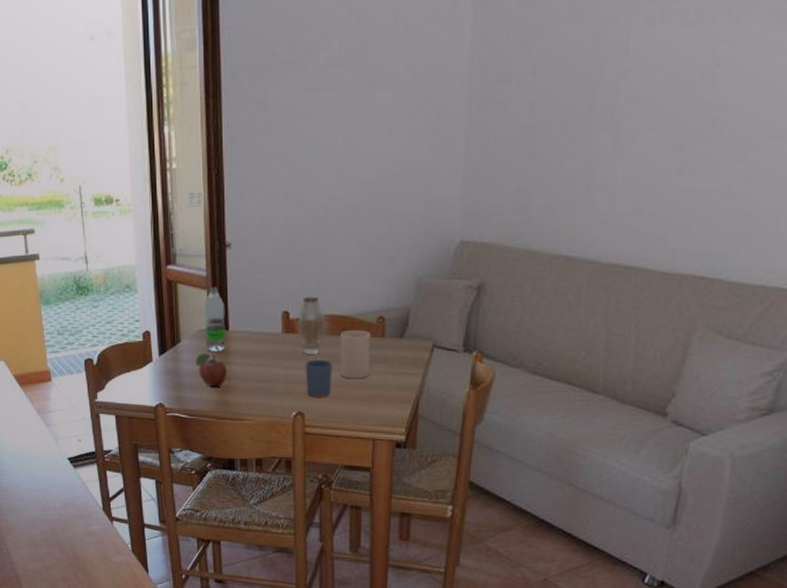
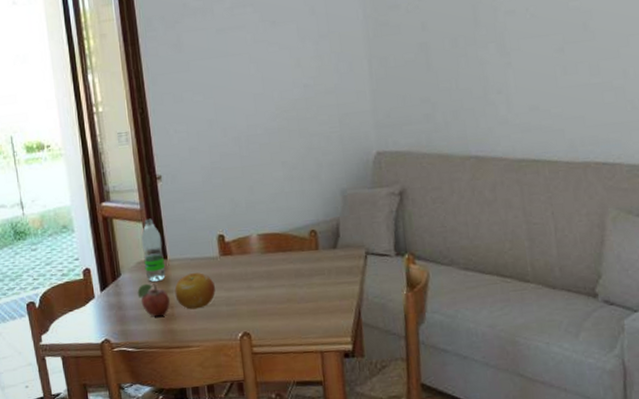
fruit: none [233,348,274,383] -> present [174,273,216,310]
vase: present [298,296,324,354] -> none [233,217,260,275]
mug: present [305,359,332,397] -> none [245,277,274,316]
cup: present [340,329,371,379] -> none [276,245,310,294]

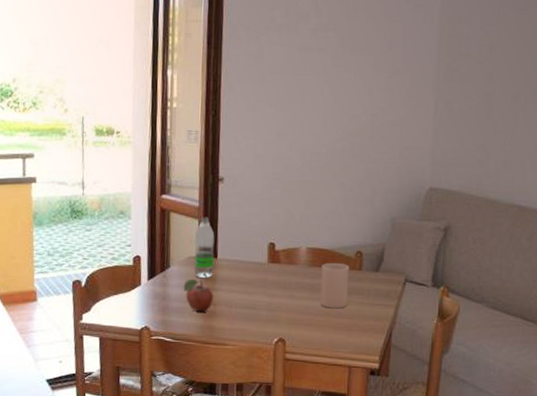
fruit: present [174,273,216,310] -> none [219,275,259,310]
cup: none [276,245,310,294] -> present [320,262,350,309]

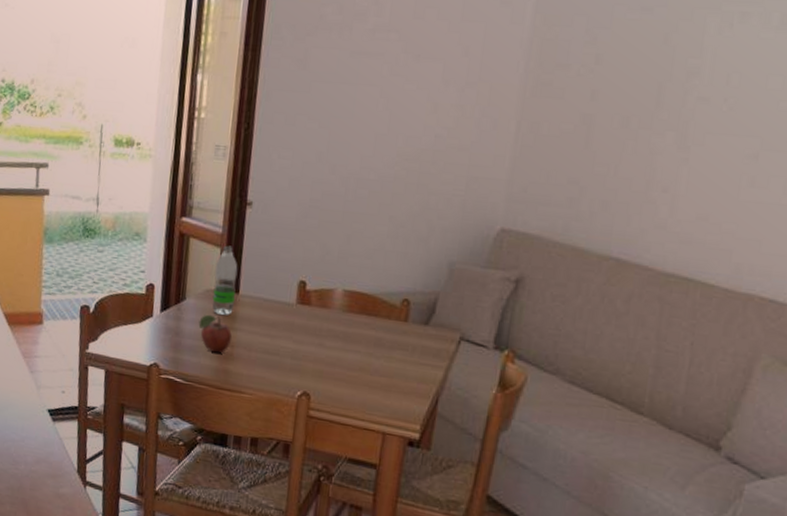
cup: present [320,262,350,309] -> none [354,309,393,365]

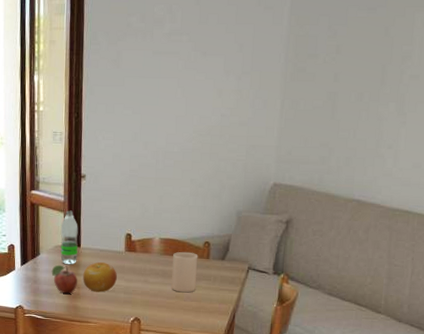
fruit: none [238,315,284,355] -> present [83,262,117,292]
cup: none [354,309,393,365] -> present [171,251,198,293]

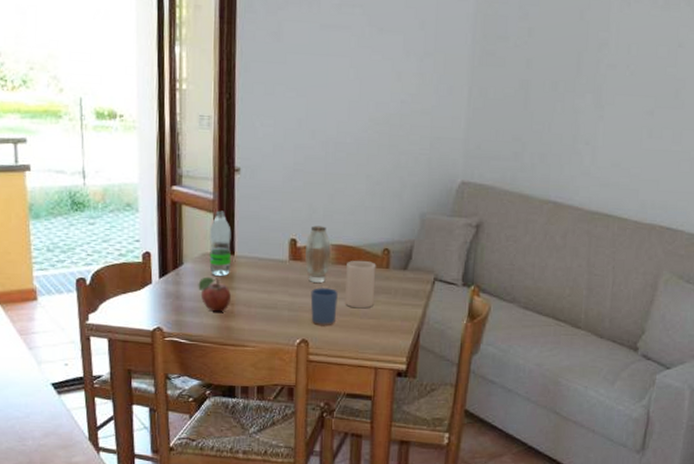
fruit: present [83,262,117,292] -> none [237,273,280,310]
vase: none [138,222,160,270] -> present [305,225,331,283]
mug: none [142,275,165,306] -> present [310,288,338,325]

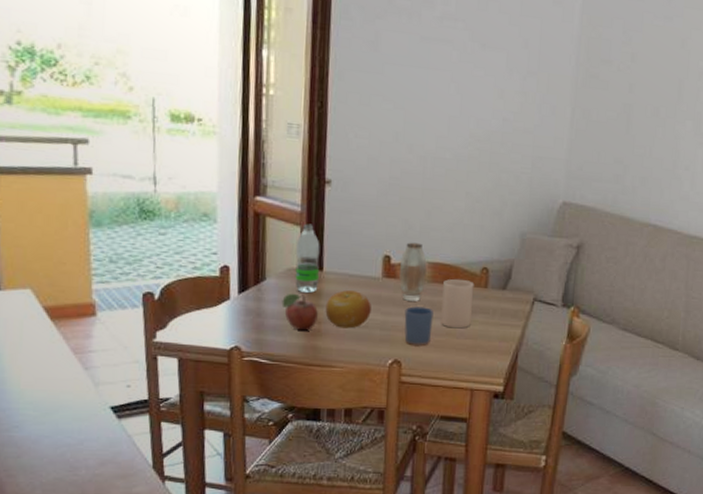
fruit: none [237,273,280,310] -> present [325,290,371,329]

